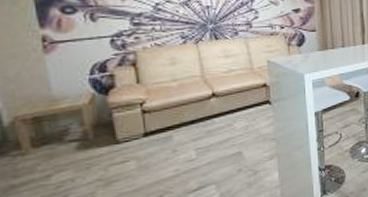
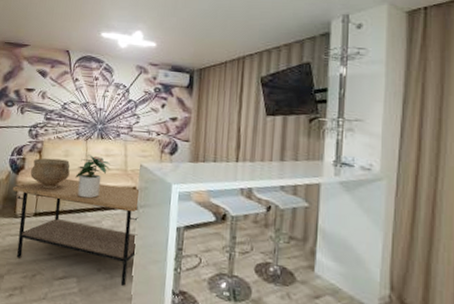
coffee table: none [104,84,278,186] -> present [13,178,139,287]
ceramic pot: none [126,68,182,105] -> present [30,158,71,189]
potted plant: none [190,58,233,105] -> present [75,154,111,199]

